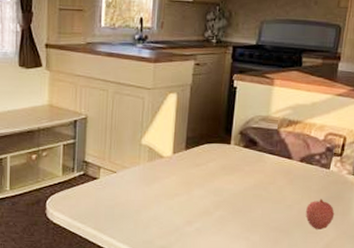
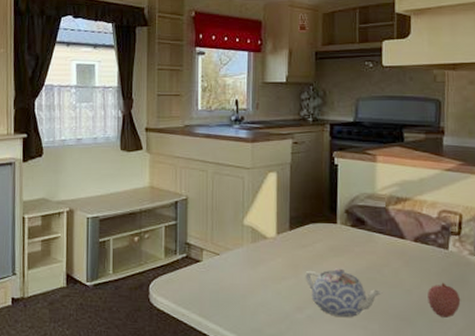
teapot: none [196,186,266,230] -> present [305,268,383,318]

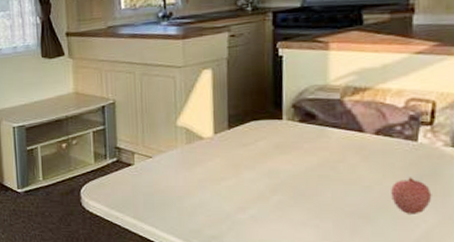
teapot: present [305,268,383,318] -> none [247,166,337,217]

